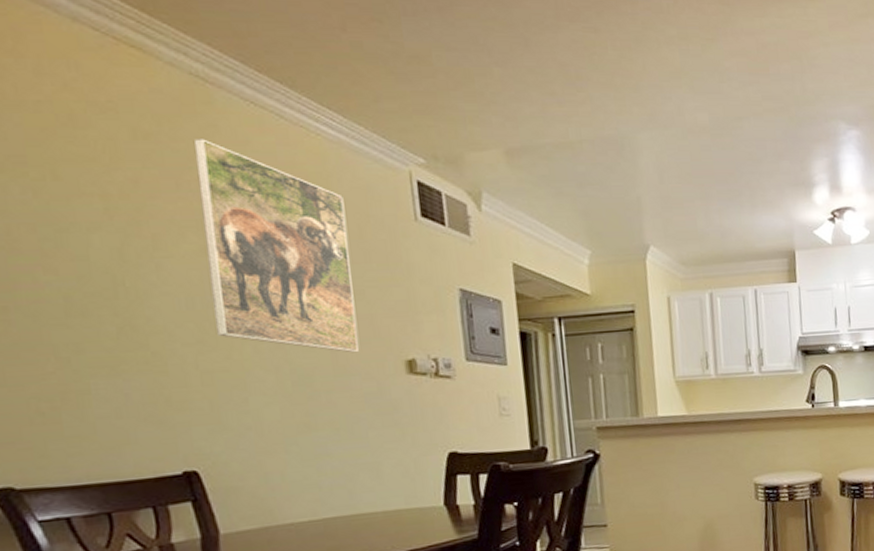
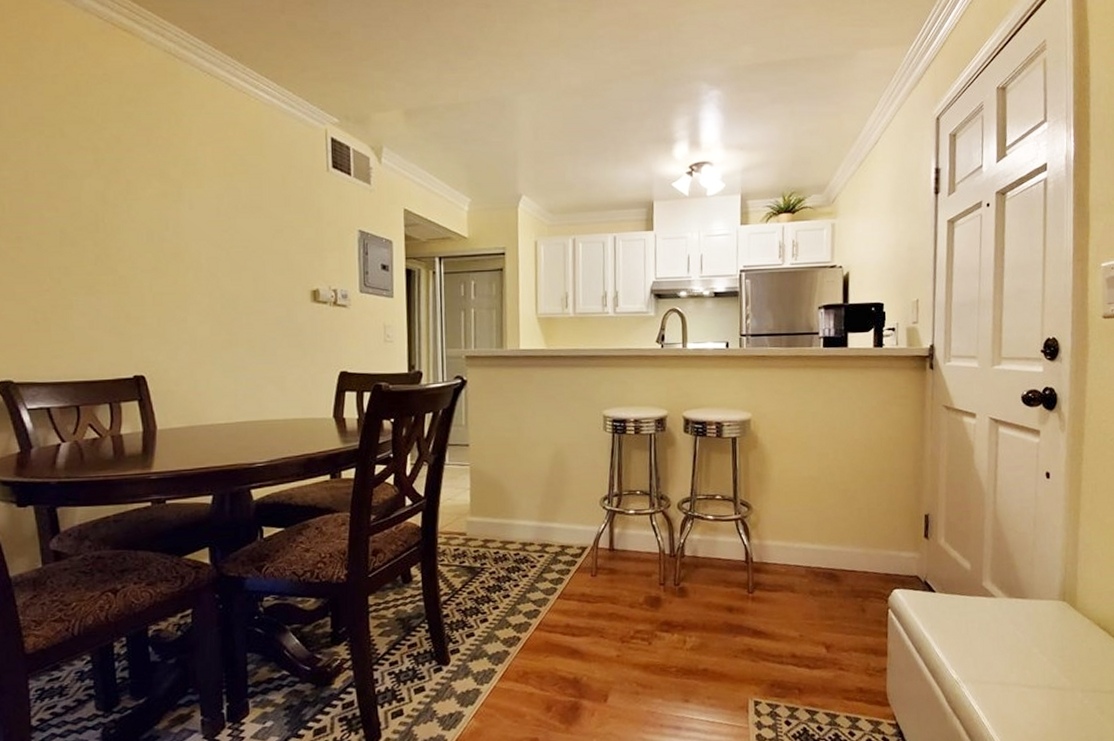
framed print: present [193,139,360,353] -> none [163,103,276,283]

